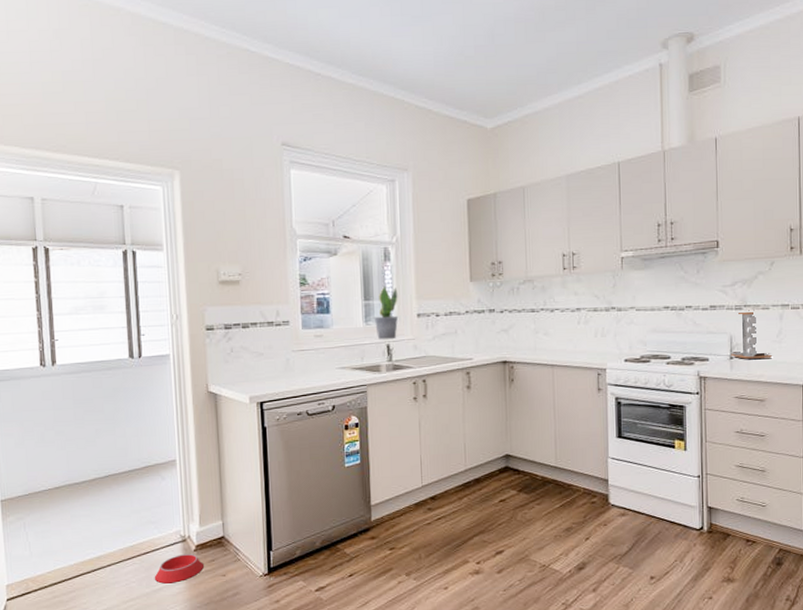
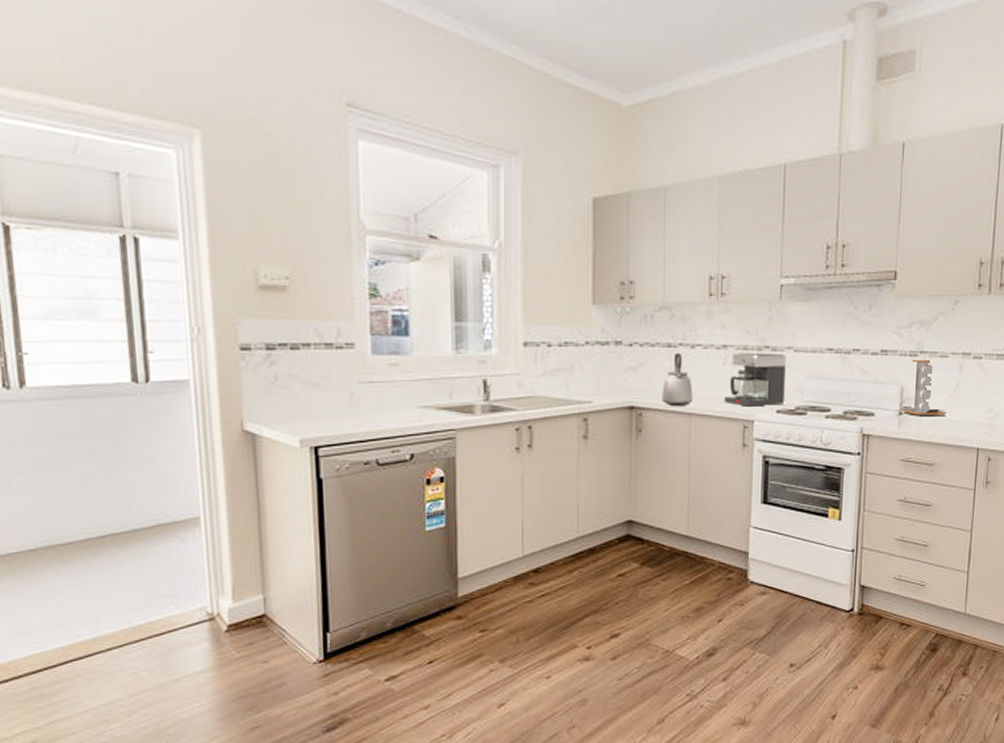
pet bowl: present [154,554,204,584] -> none [171,636,238,672]
potted plant: present [373,285,399,340] -> none [467,304,500,374]
kettle: none [529,316,554,359] -> present [662,352,693,405]
coffee maker: none [580,312,631,358] -> present [724,353,786,407]

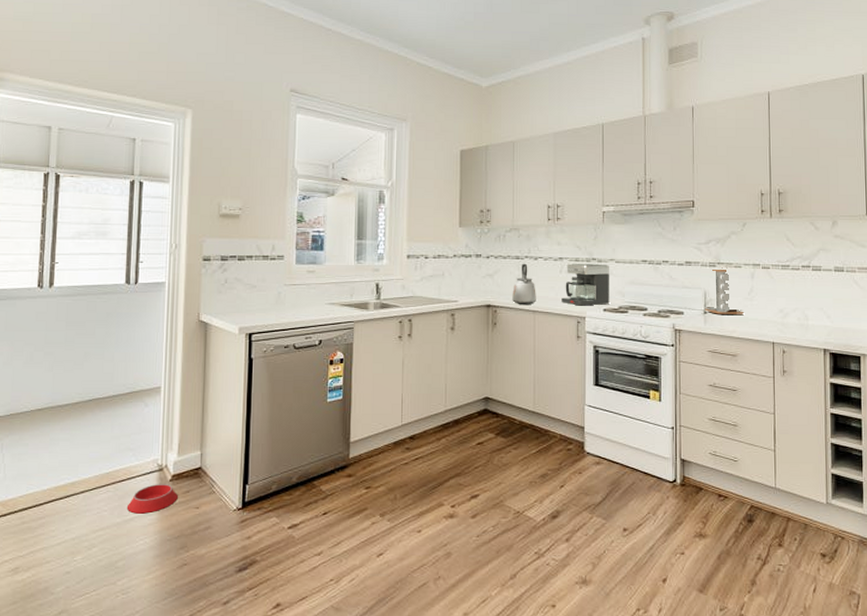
pet bowl: none [171,636,238,672] -> present [126,484,178,514]

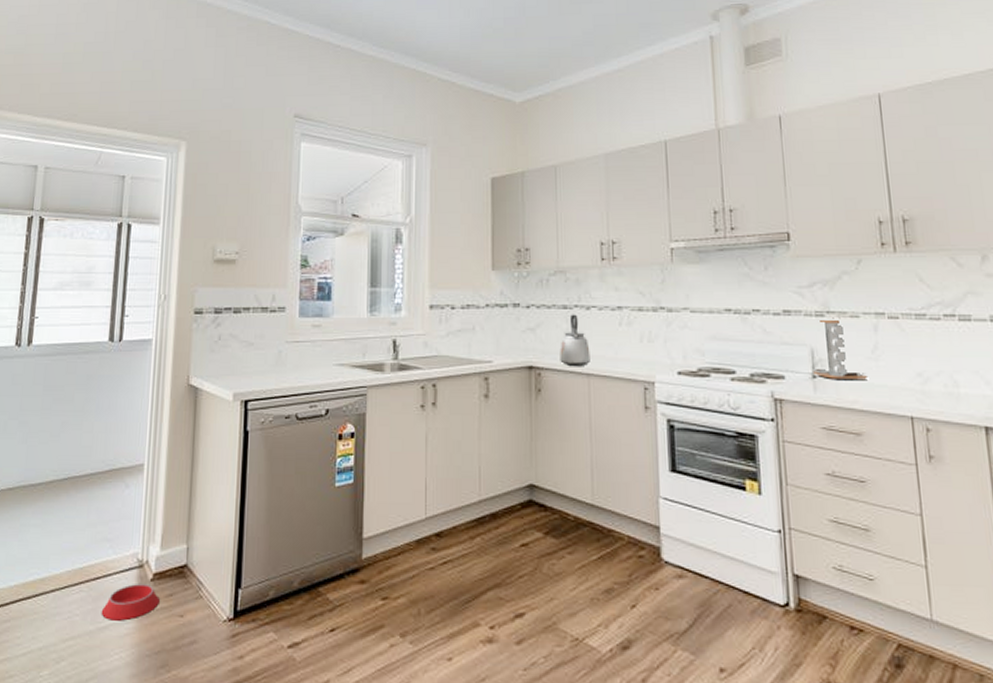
coffee maker: present [561,264,609,306] -> none [622,314,685,368]

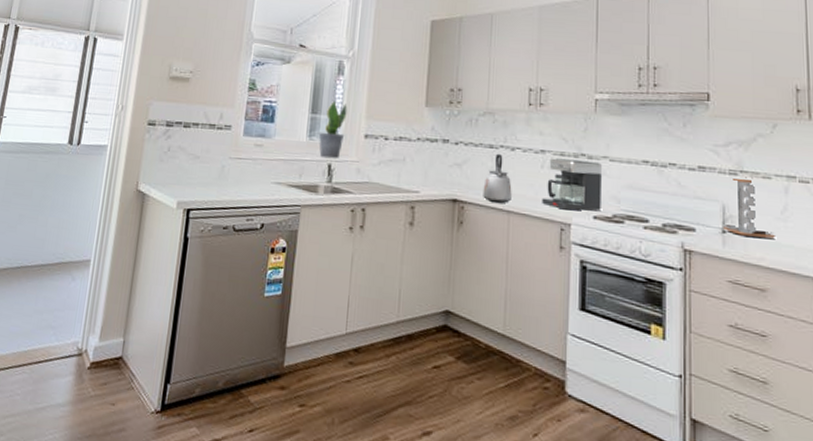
pet bowl: present [101,584,159,621] -> none [40,370,94,404]
potted plant: none [380,271,409,334] -> present [318,100,348,159]
coffee maker: none [622,314,685,368] -> present [542,158,602,211]

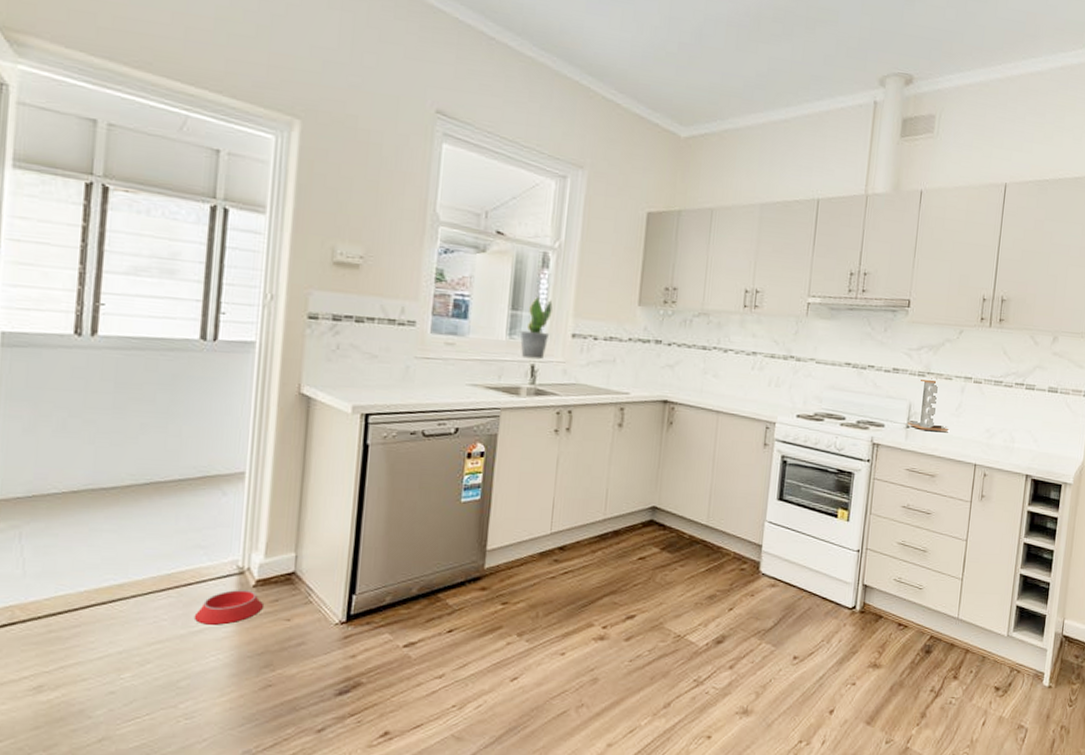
pet bowl: none [40,370,94,404] -> present [194,590,263,625]
kettle: present [483,153,512,203] -> none [693,355,723,404]
coffee maker: present [542,158,602,211] -> none [750,360,808,410]

